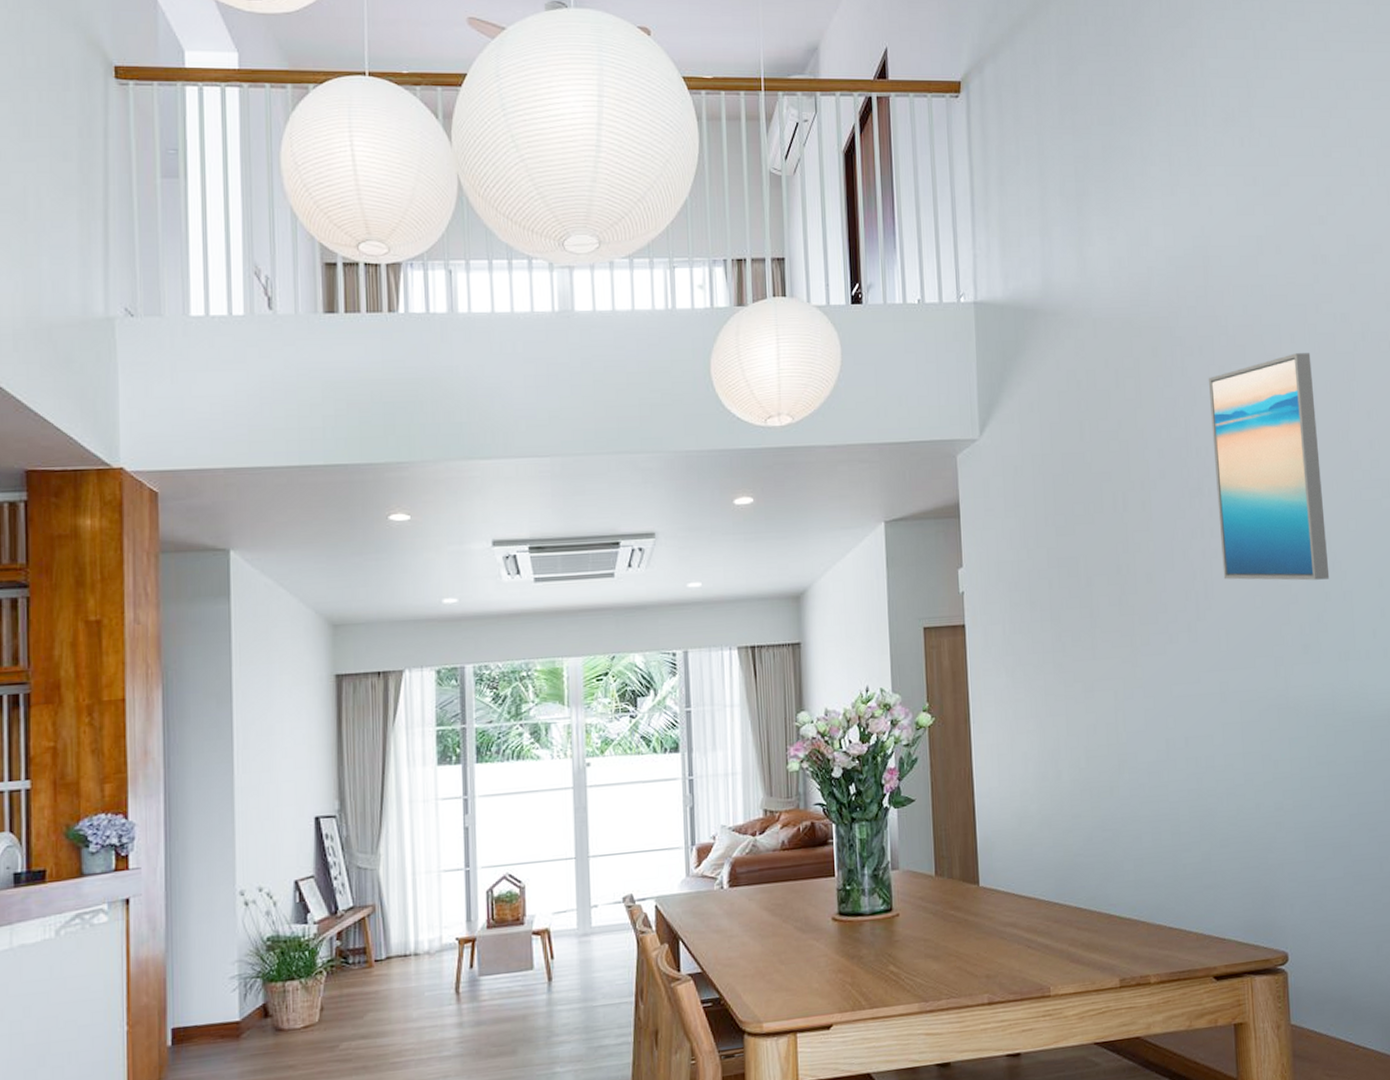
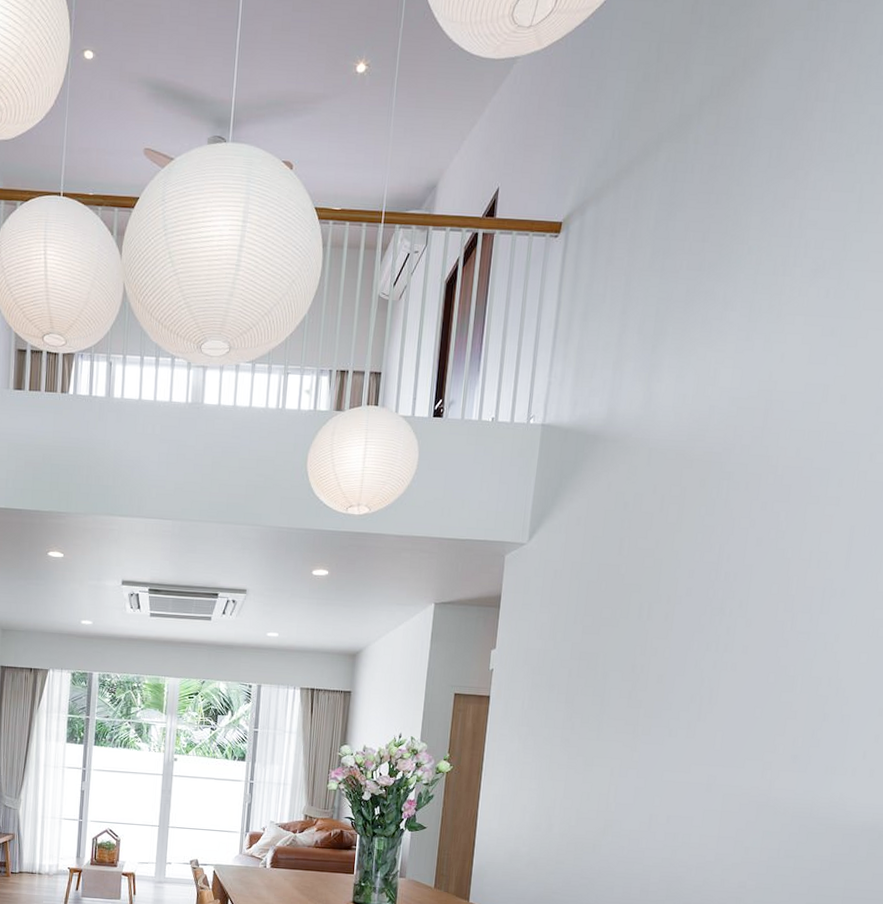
wall art: present [1208,353,1330,581] -> none [729,497,856,702]

